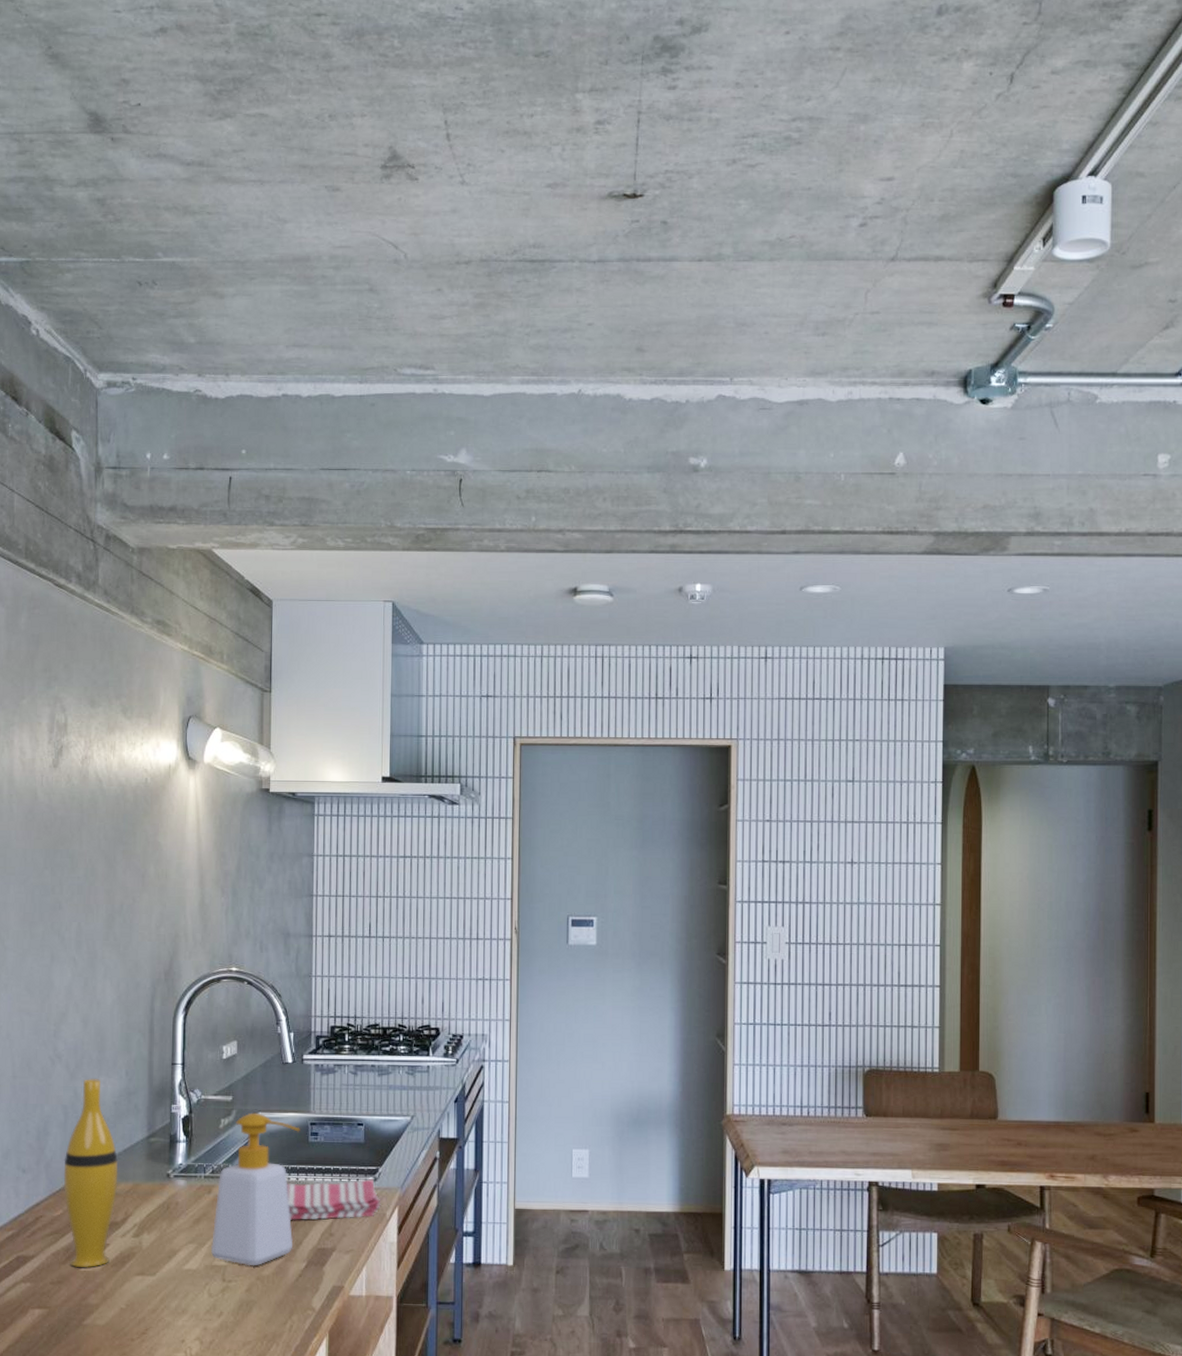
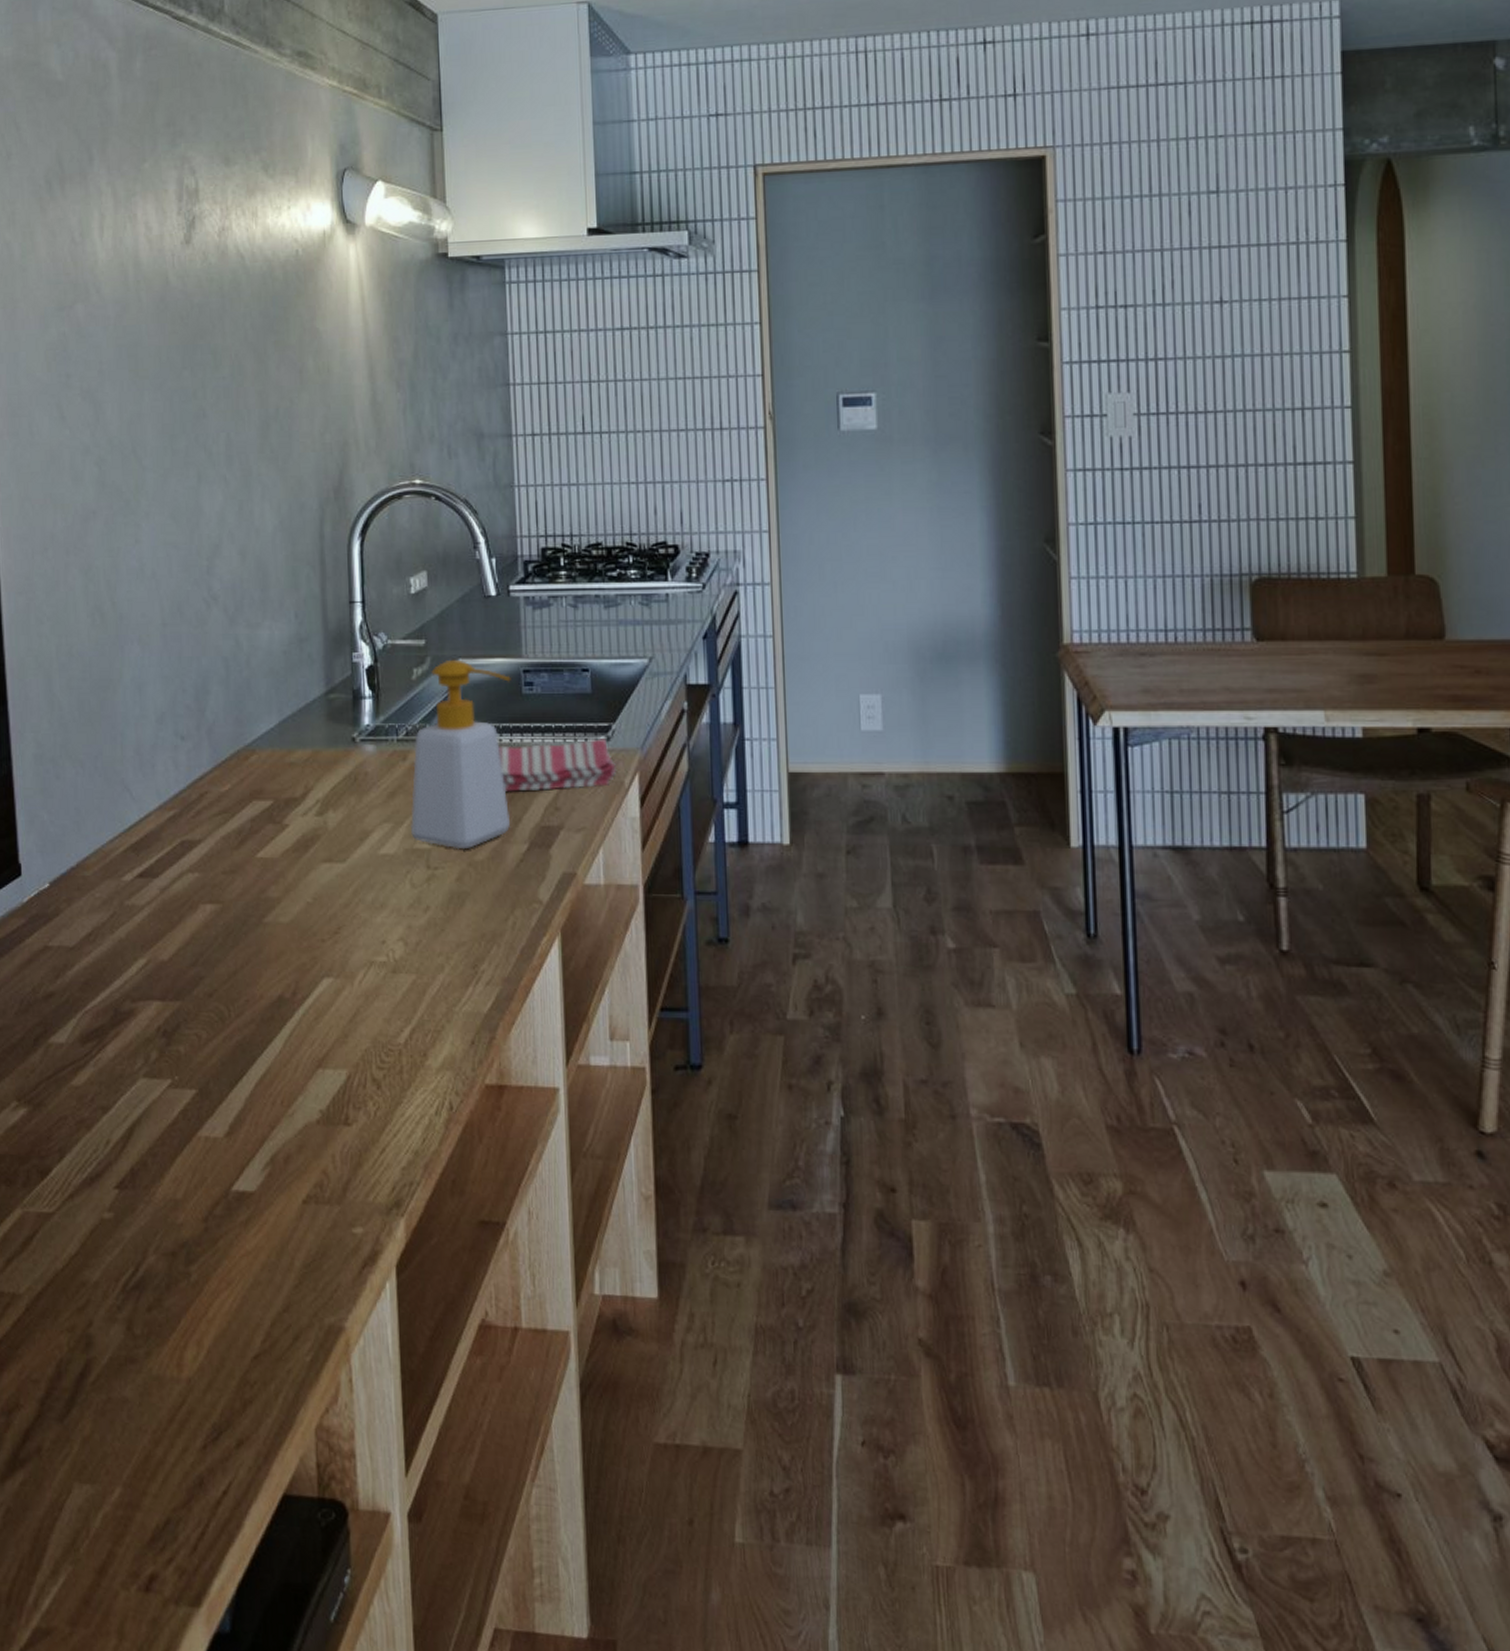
vase: present [63,1079,119,1268] -> none [228,624,295,854]

